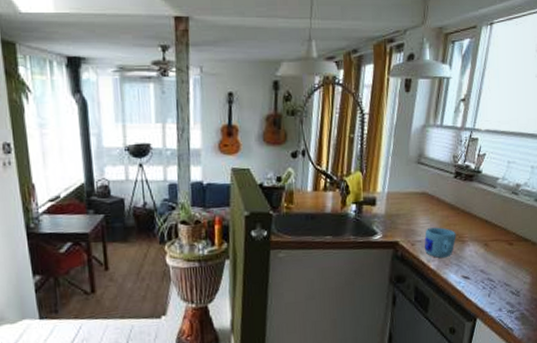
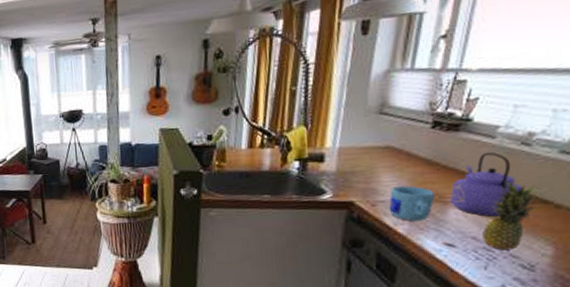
kettle: none [466,199,513,254] -> present [449,151,523,218]
fruit: none [487,223,524,281] -> present [482,181,542,251]

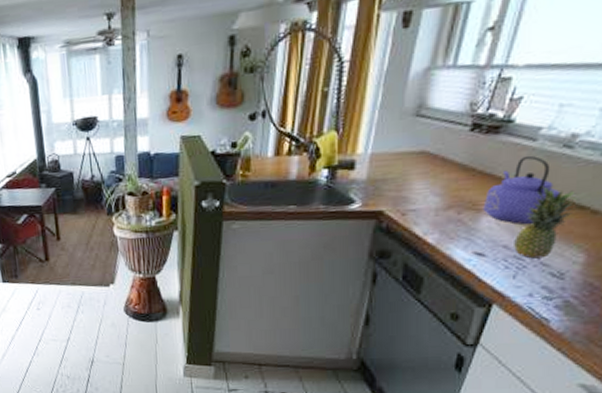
mug: present [389,185,435,222] -> none [419,193,468,231]

